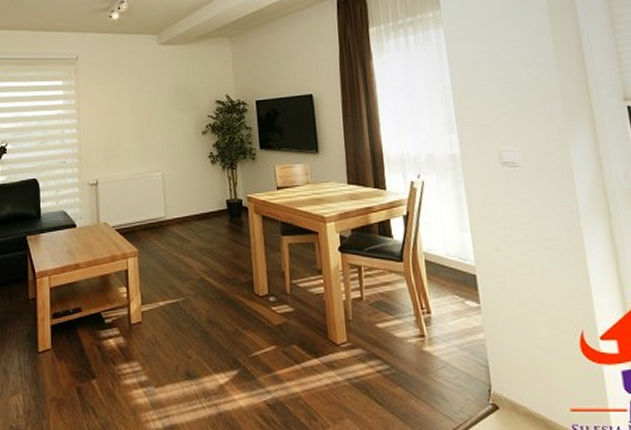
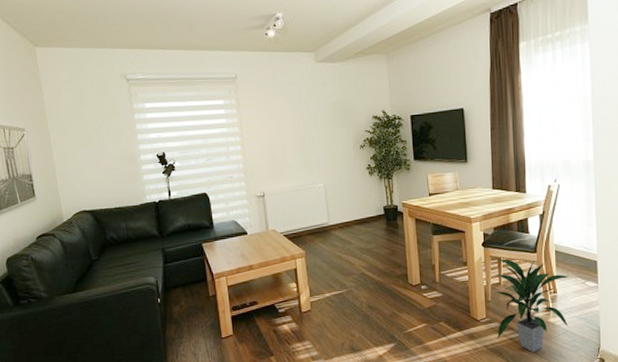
indoor plant: none [355,267,449,391] -> present [494,259,570,352]

